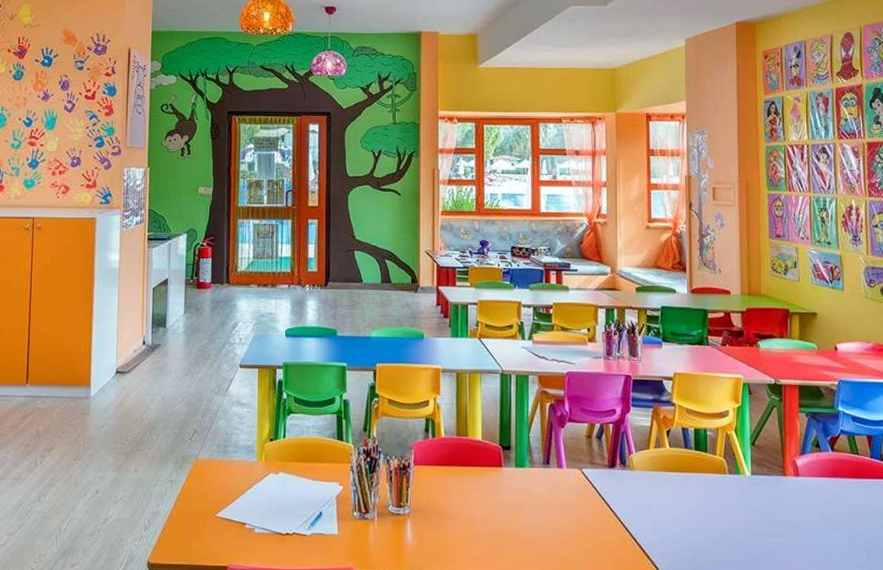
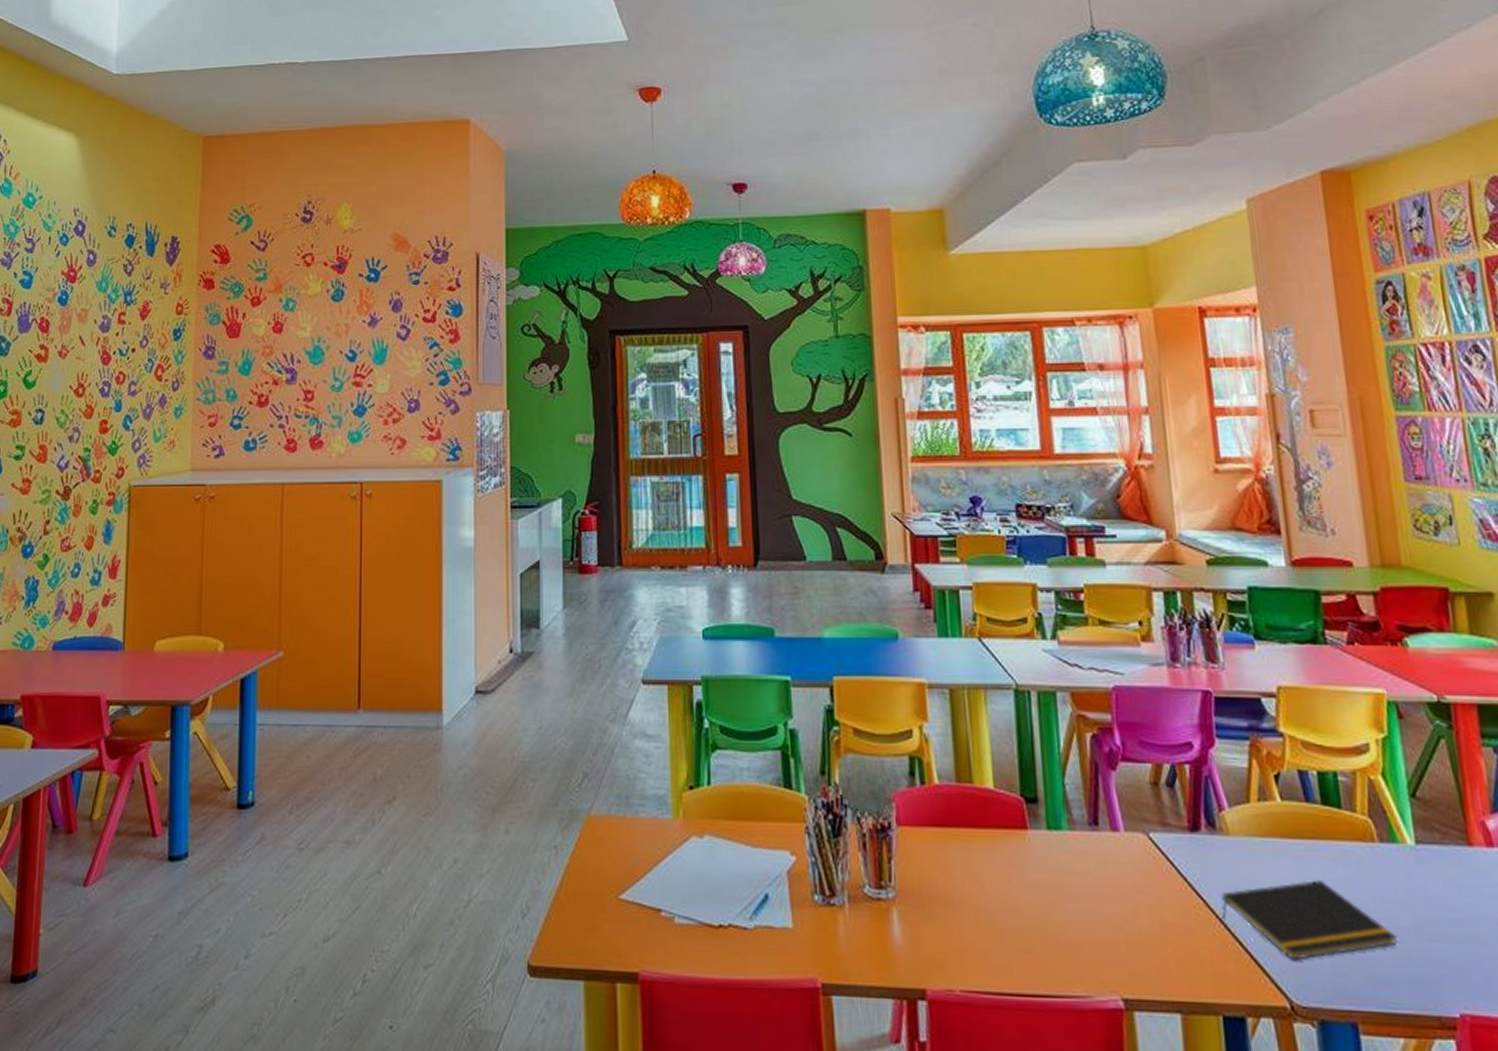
notepad: none [625,499,733,550] -> present [1221,880,1397,961]

